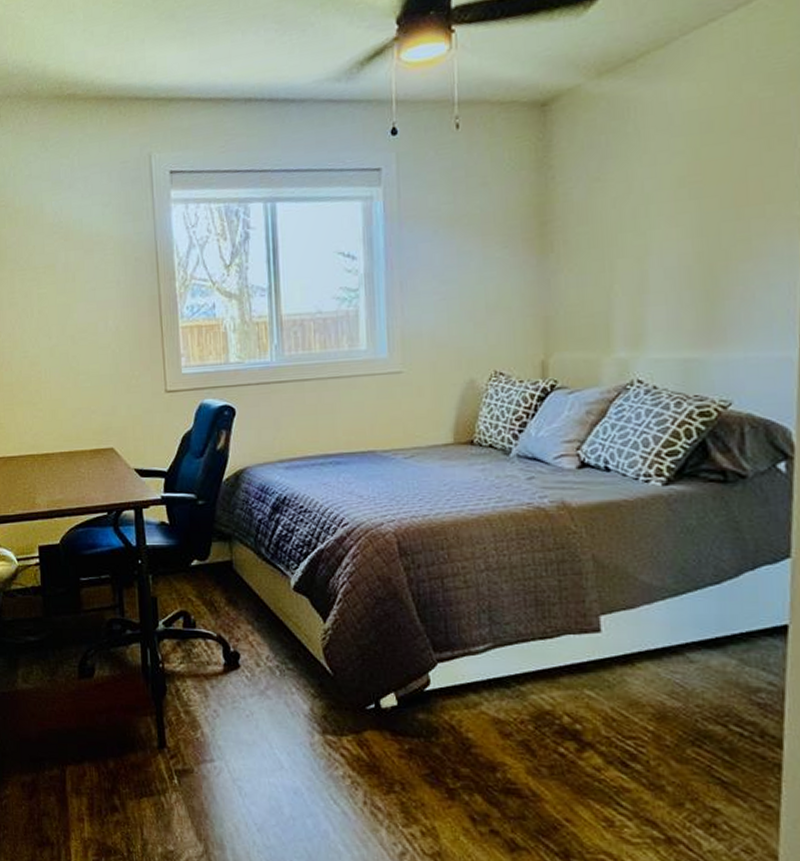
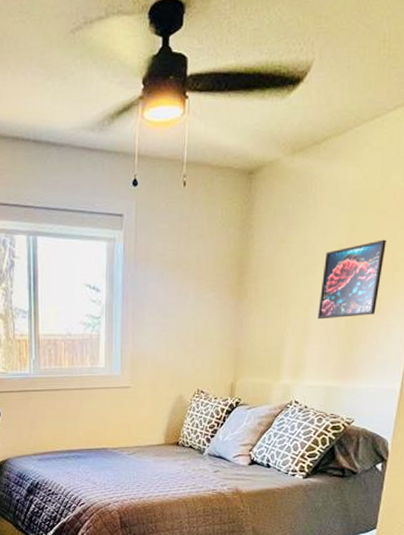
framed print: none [657,164,748,273] -> present [317,239,386,320]

